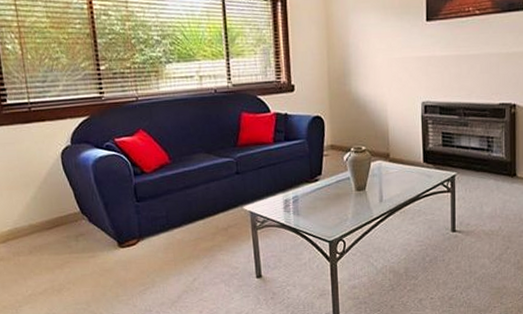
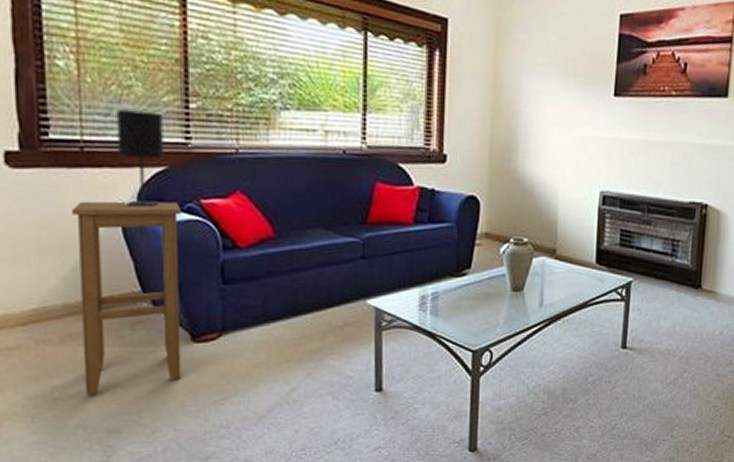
stool: none [28,142,114,291] -> present [72,201,181,395]
table lamp: none [50,75,87,149] -> present [116,109,164,207]

